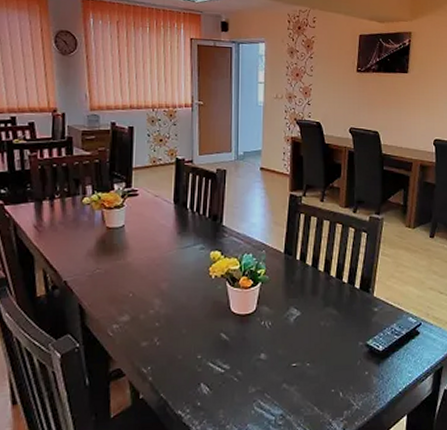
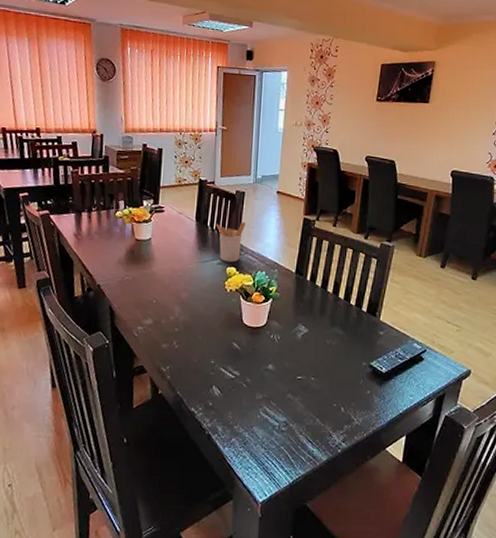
utensil holder: none [196,202,229,246] -> present [215,222,246,263]

